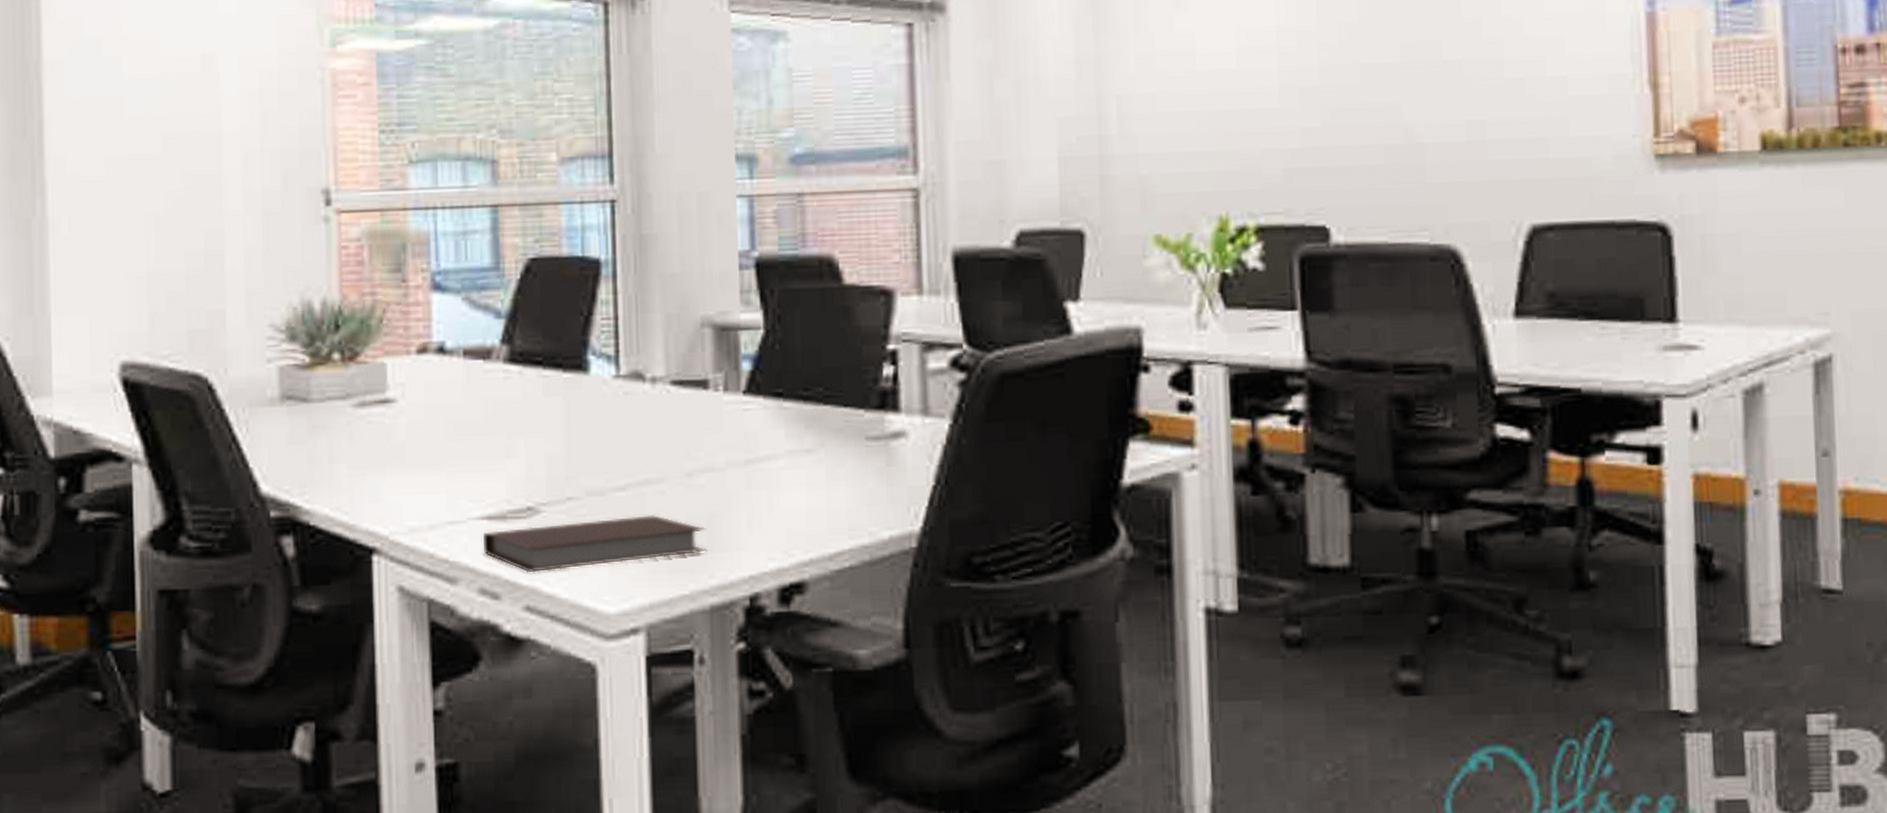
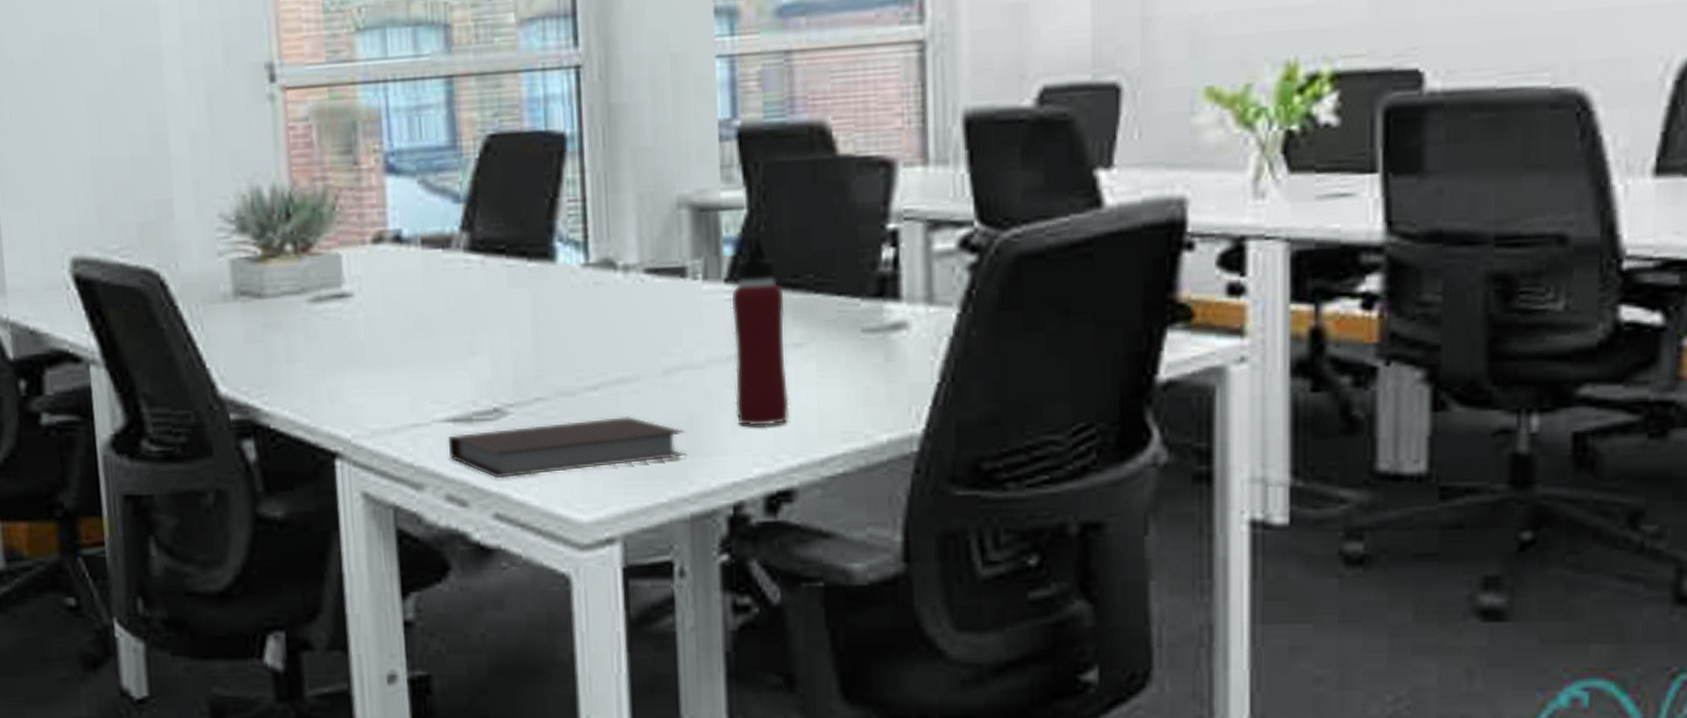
water bottle: none [749,353,801,524] -> present [731,235,790,427]

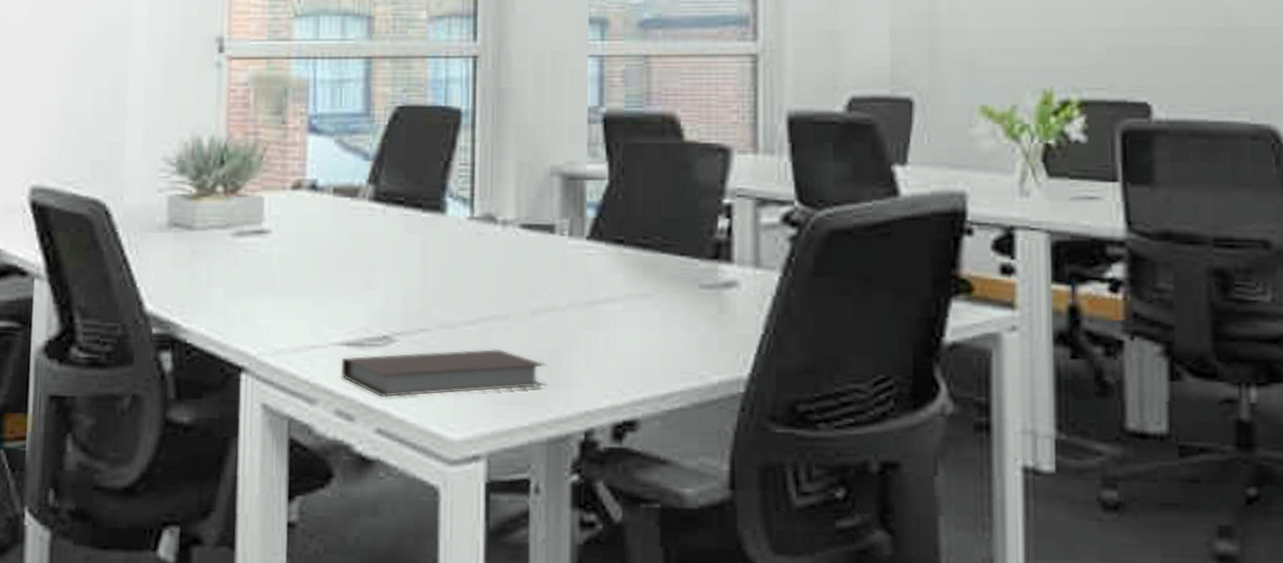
water bottle: present [731,235,790,427] -> none [591,202,637,364]

